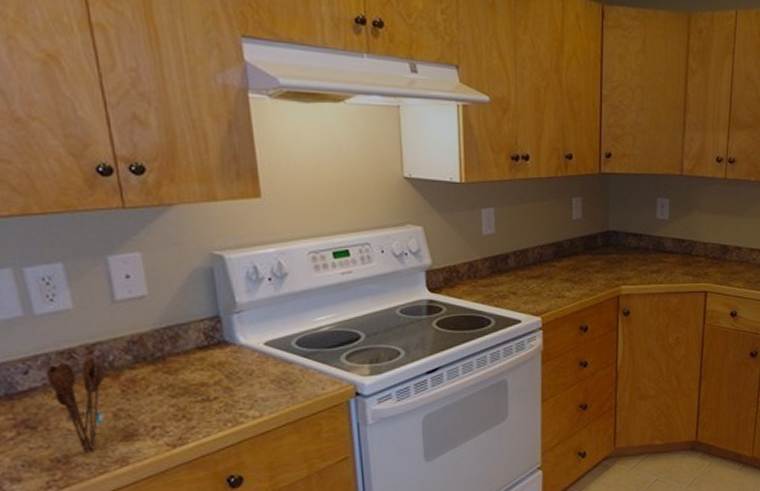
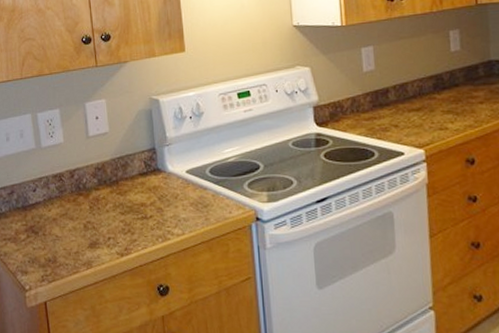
utensil holder: present [45,355,105,453] -> none [45,178,80,255]

